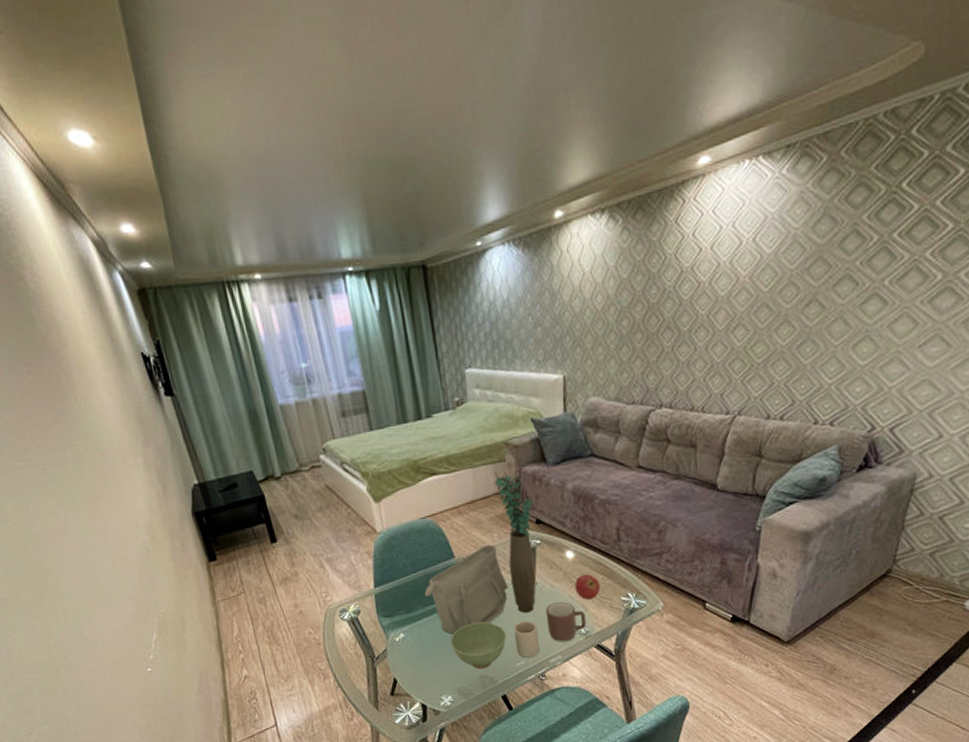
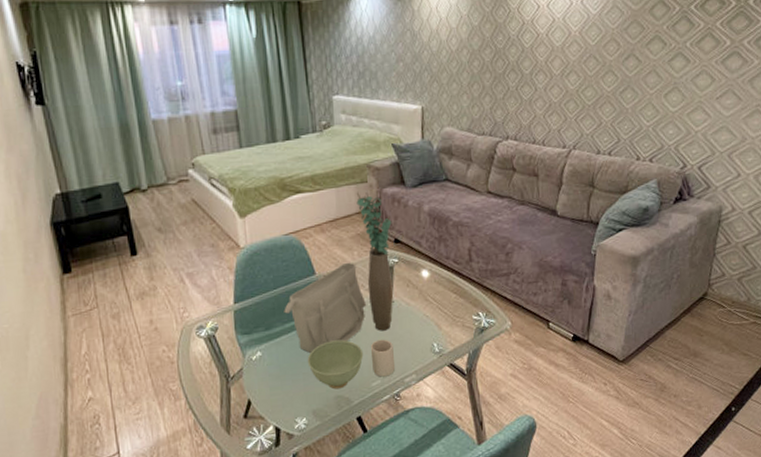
mug: present [545,602,586,642] -> none [401,320,440,361]
fruit: present [574,574,601,600] -> none [429,293,454,318]

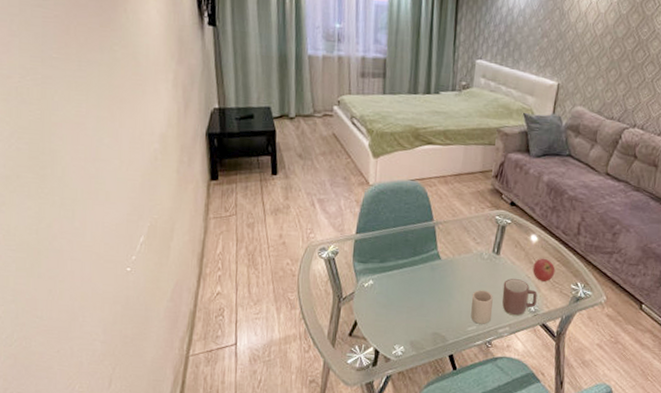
shoulder bag: present [284,262,366,353] -> none [399,215,475,290]
bowl: present [307,339,364,390] -> none [413,282,465,327]
vase: present [356,190,394,331] -> none [478,152,512,283]
mug: none [401,320,440,361] -> present [502,279,538,316]
fruit: none [429,293,454,318] -> present [532,258,555,282]

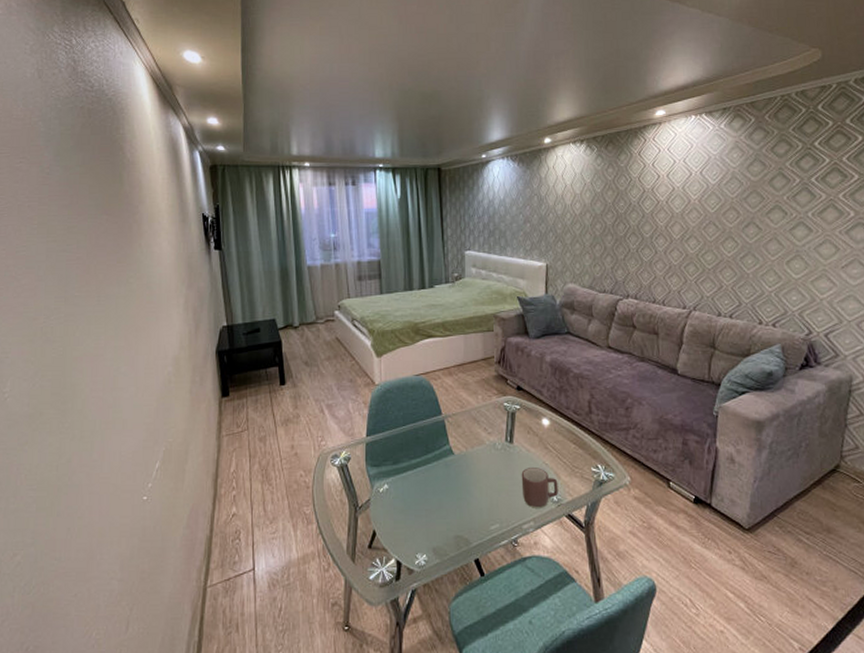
cup: present [471,290,493,324] -> none [490,483,513,521]
fruit: present [532,258,555,282] -> none [549,442,573,467]

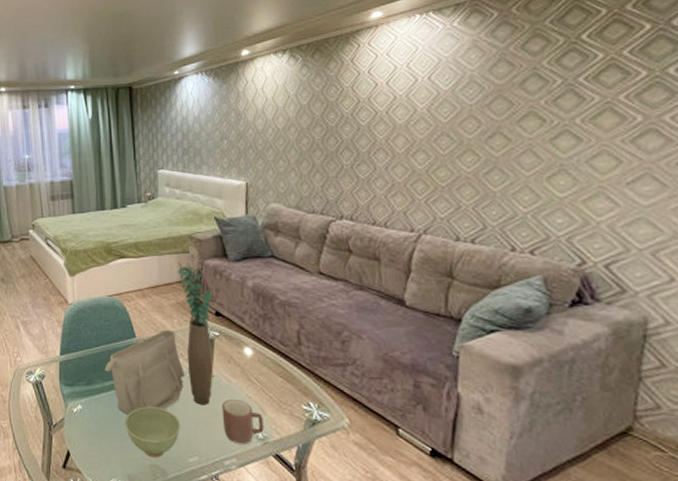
shoulder bag: none [411,405,488,490] -> present [104,329,185,415]
bowl: none [430,480,484,529] -> present [124,406,181,458]
vase: none [482,339,515,475] -> present [177,261,214,405]

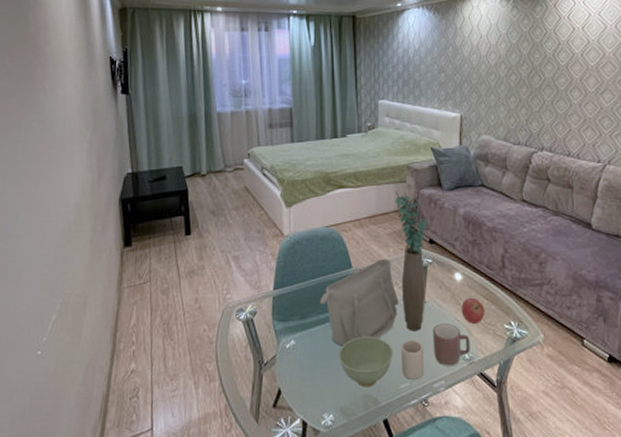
cup: none [188,413,213,455] -> present [400,340,424,380]
fruit: none [252,374,280,402] -> present [461,297,485,324]

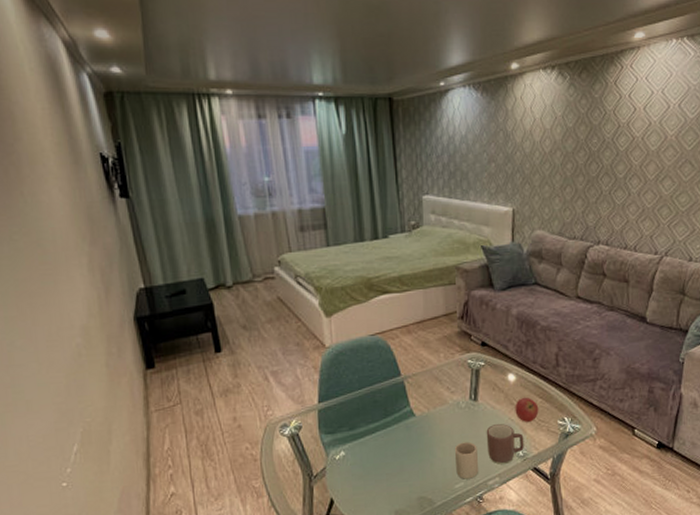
shoulder bag: present [319,258,399,346] -> none [368,364,451,454]
bowl: present [338,336,394,388] -> none [391,441,448,491]
vase: present [395,191,428,331] -> none [444,293,480,434]

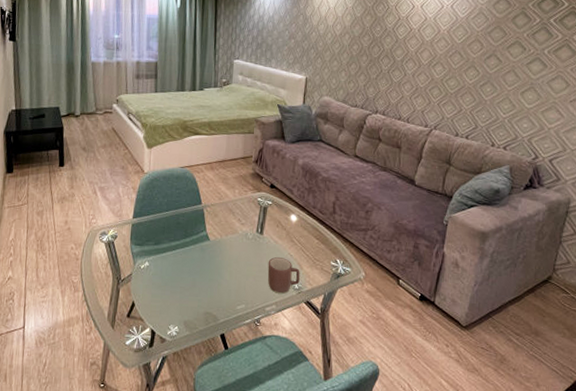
cup: present [454,441,478,479] -> none [239,269,259,303]
fruit: present [515,397,539,422] -> none [294,236,315,259]

